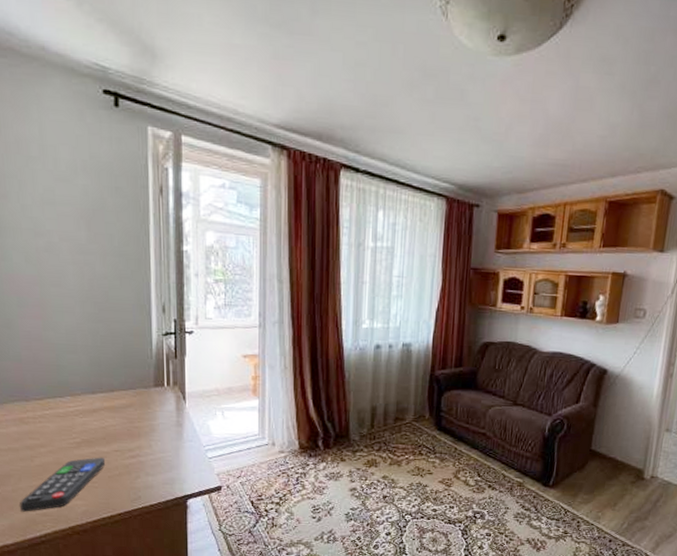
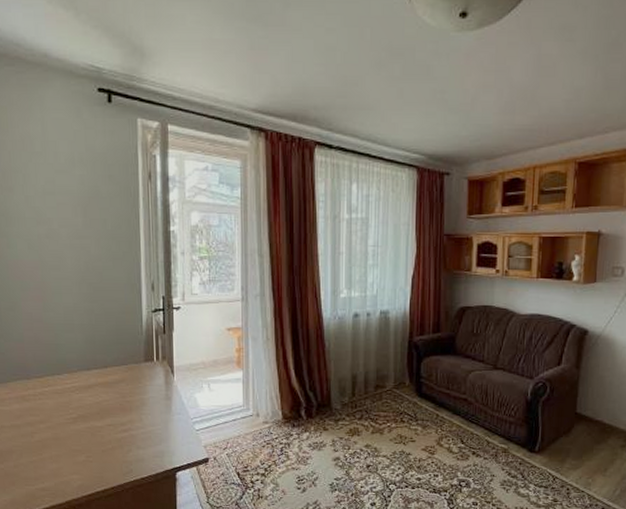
remote control: present [20,457,106,512] -> none [21,431,100,487]

